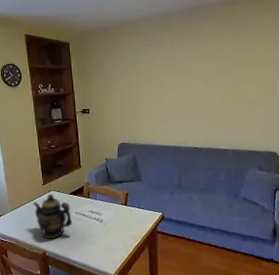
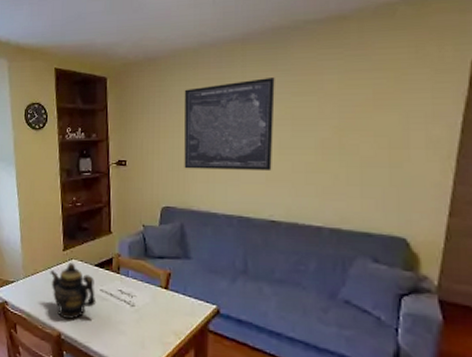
wall art: none [130,44,194,114] -> present [184,78,275,172]

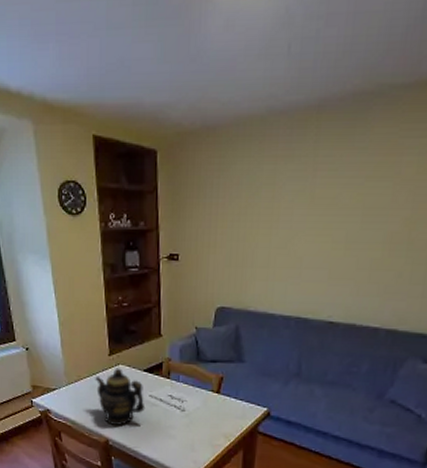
wall art: present [184,78,275,172] -> none [243,157,350,269]

